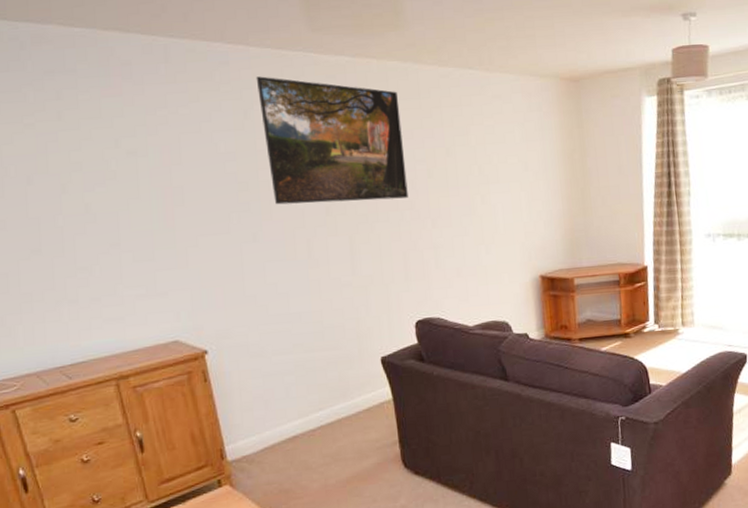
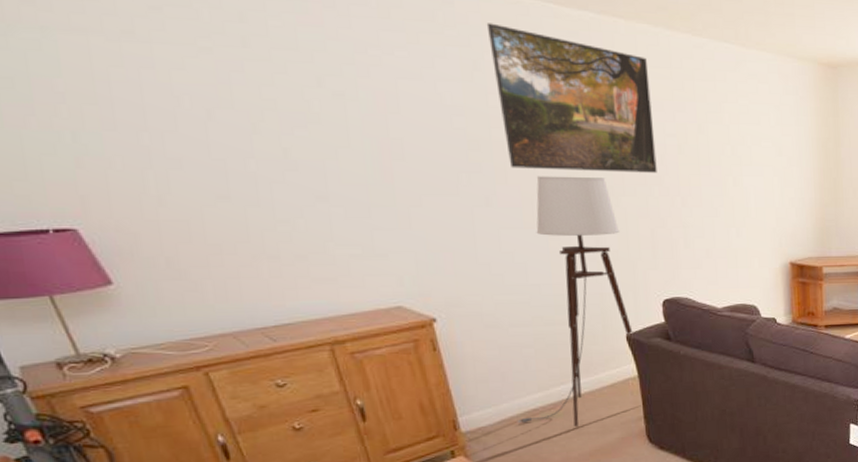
floor lamp: none [278,206,387,454] -> present [517,176,633,428]

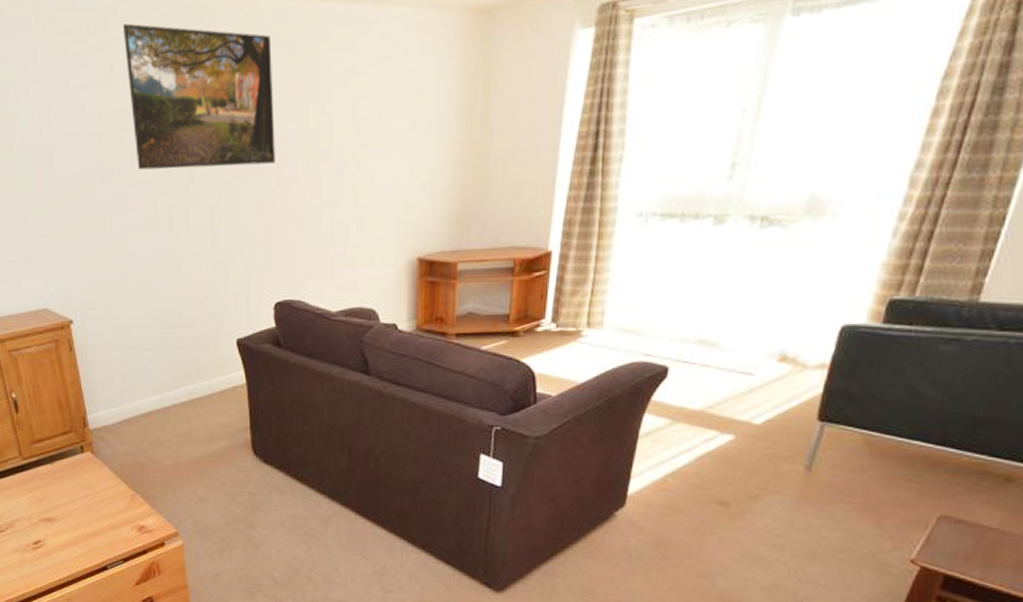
floor lamp: present [517,176,633,428] -> none [135,173,243,433]

